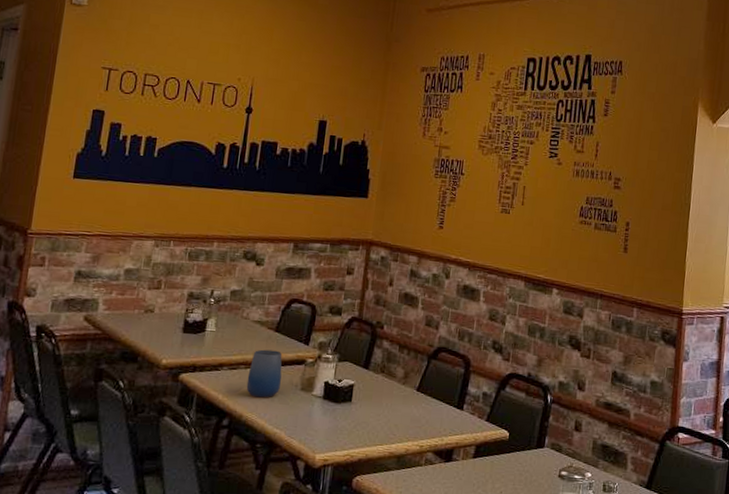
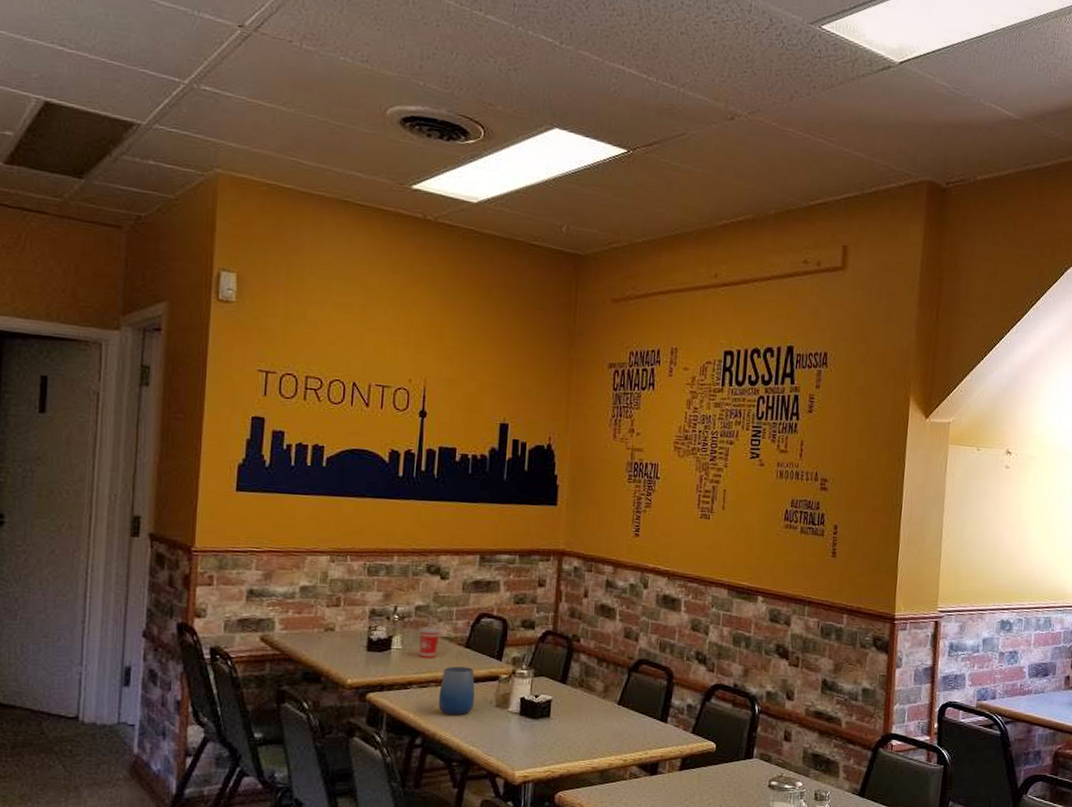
beverage cup: none [231,295,253,342] -> present [416,611,440,659]

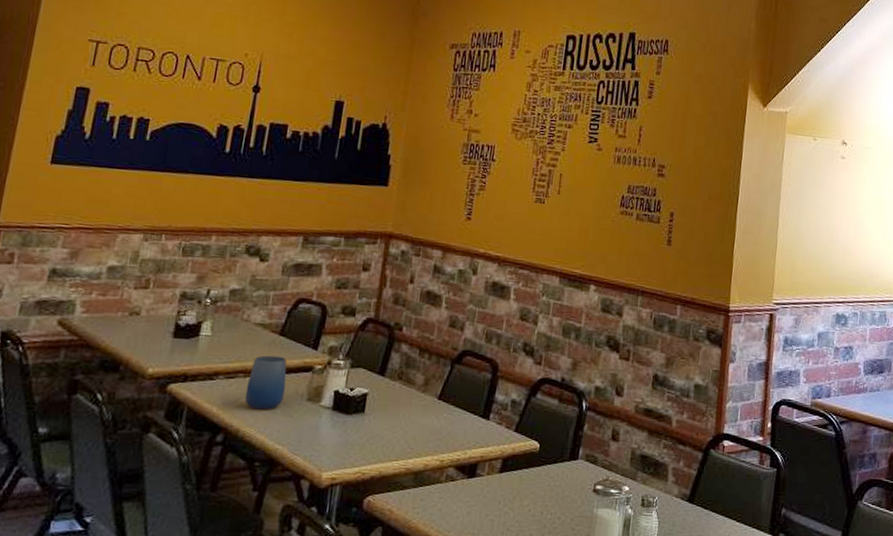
beverage cup: present [416,611,440,659] -> none [229,295,254,348]

